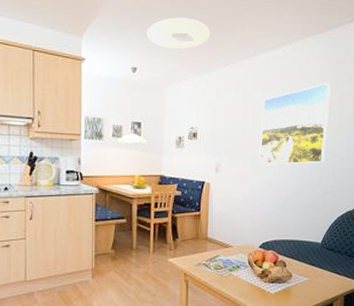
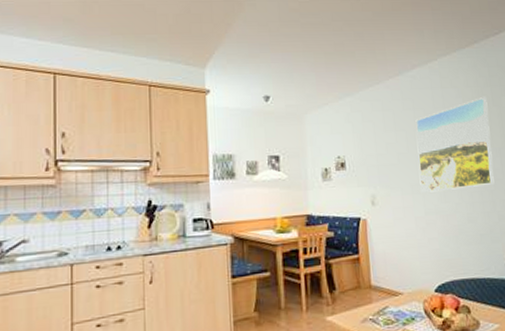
ceiling light: present [146,17,210,50] -> none [277,41,348,74]

